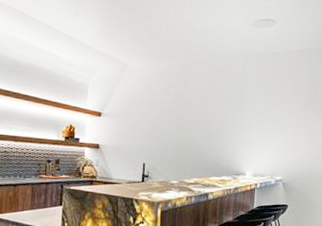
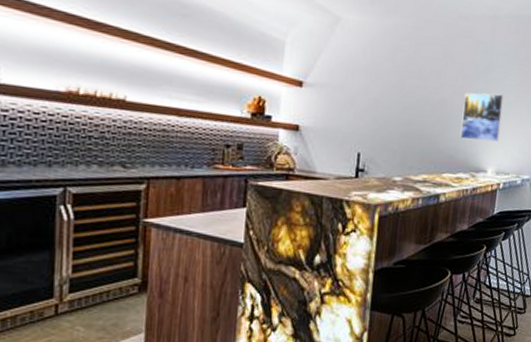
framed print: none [222,113,256,151] -> present [460,92,504,142]

